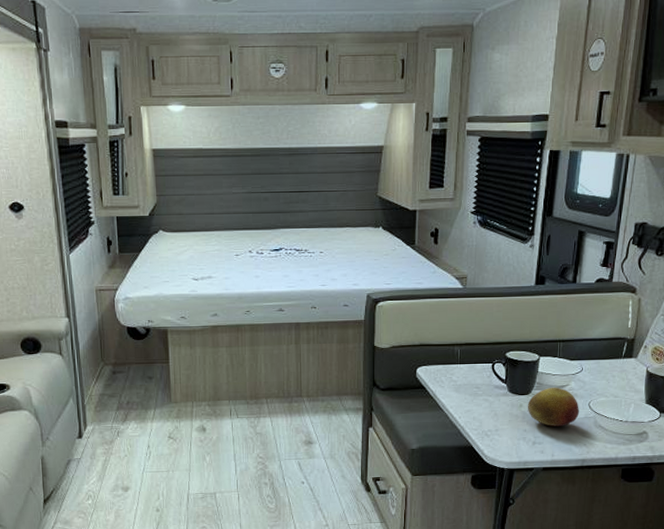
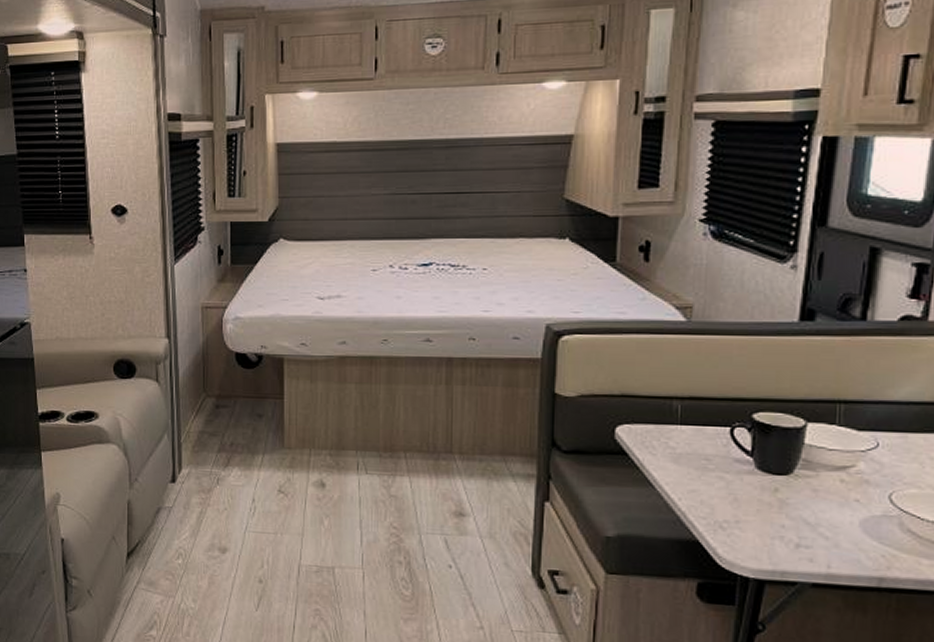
fruit: present [527,388,579,426] -> none [786,468,873,526]

